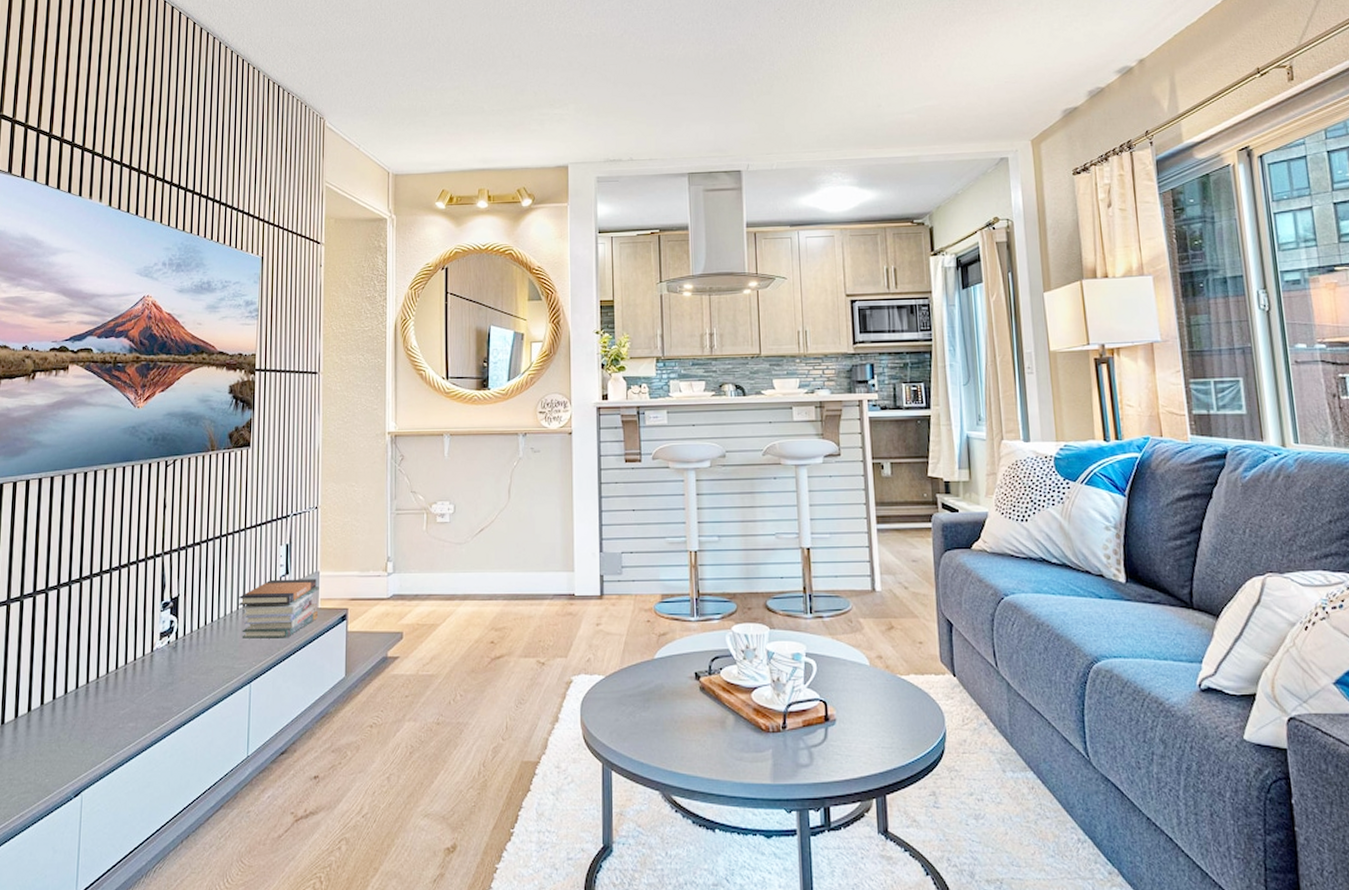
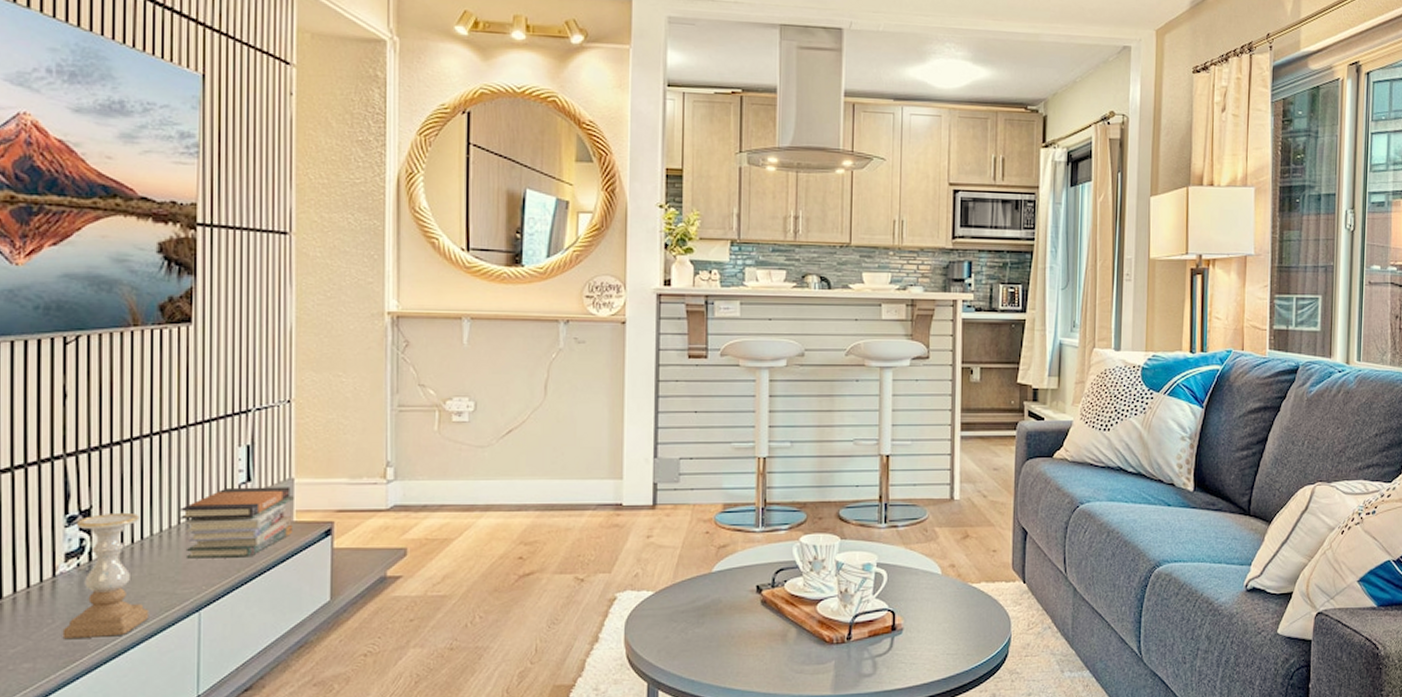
candle holder: none [156,599,216,703] -> present [62,512,149,638]

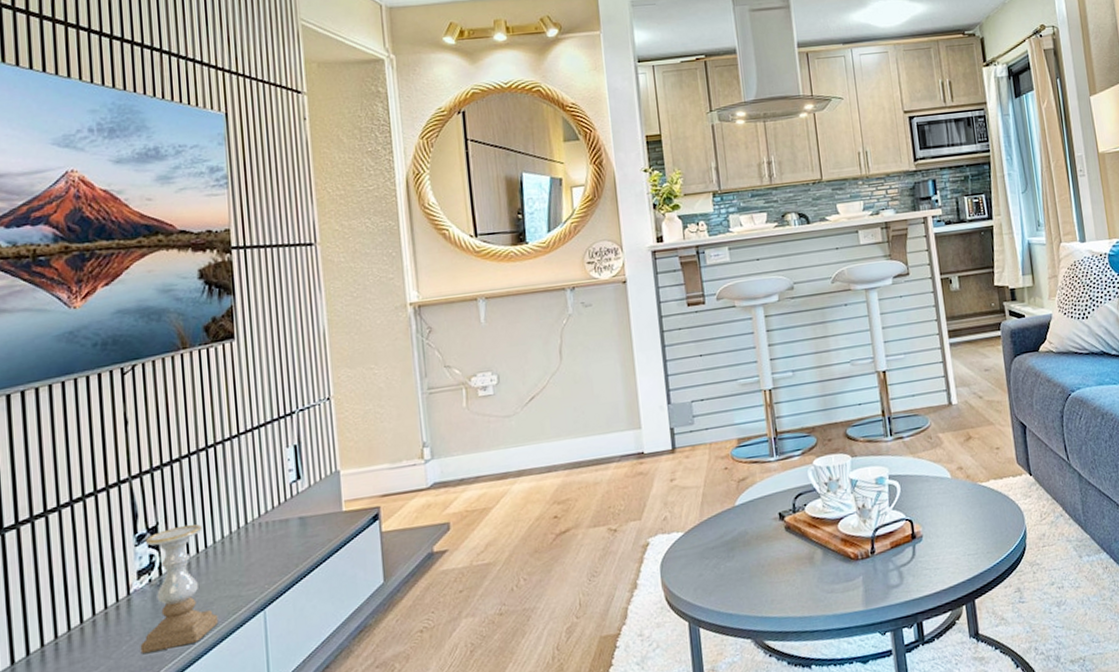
book stack: present [180,487,294,559] -> none [239,479,343,561]

